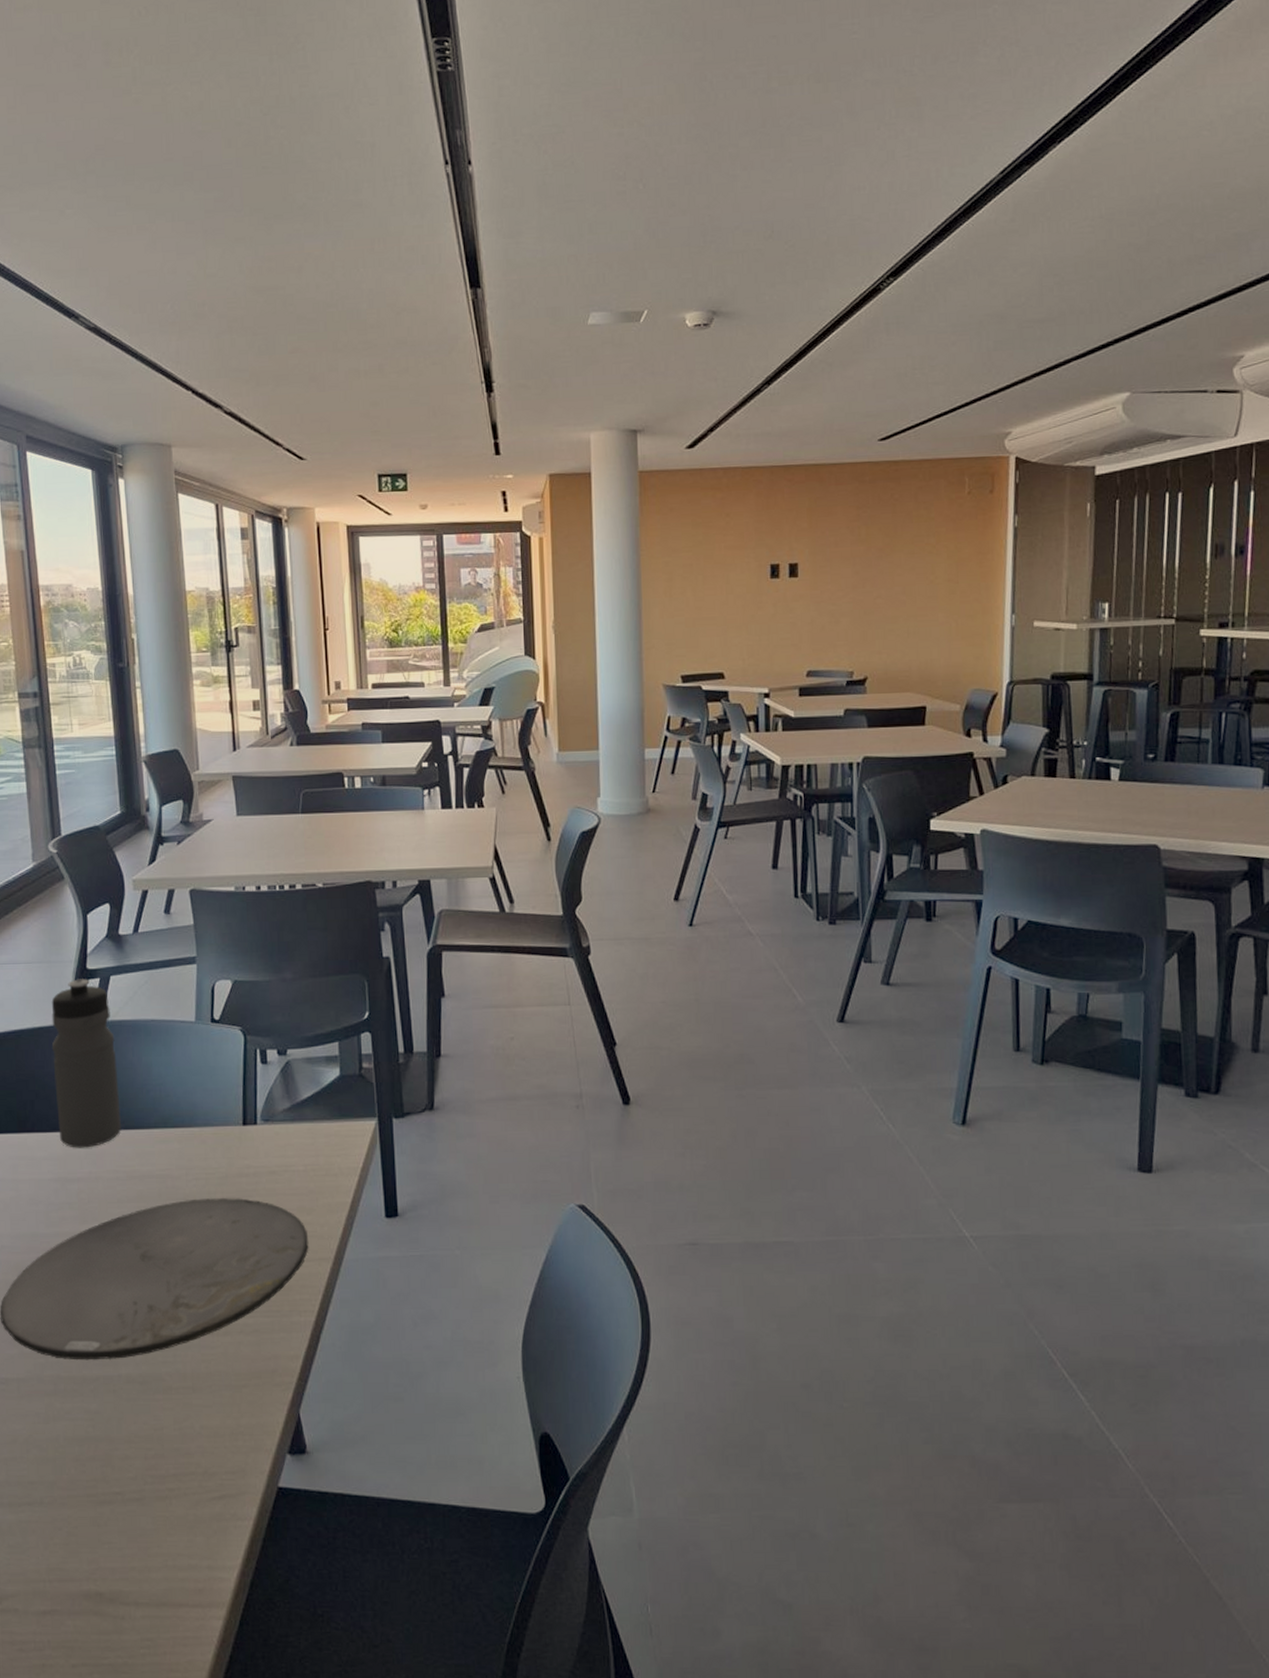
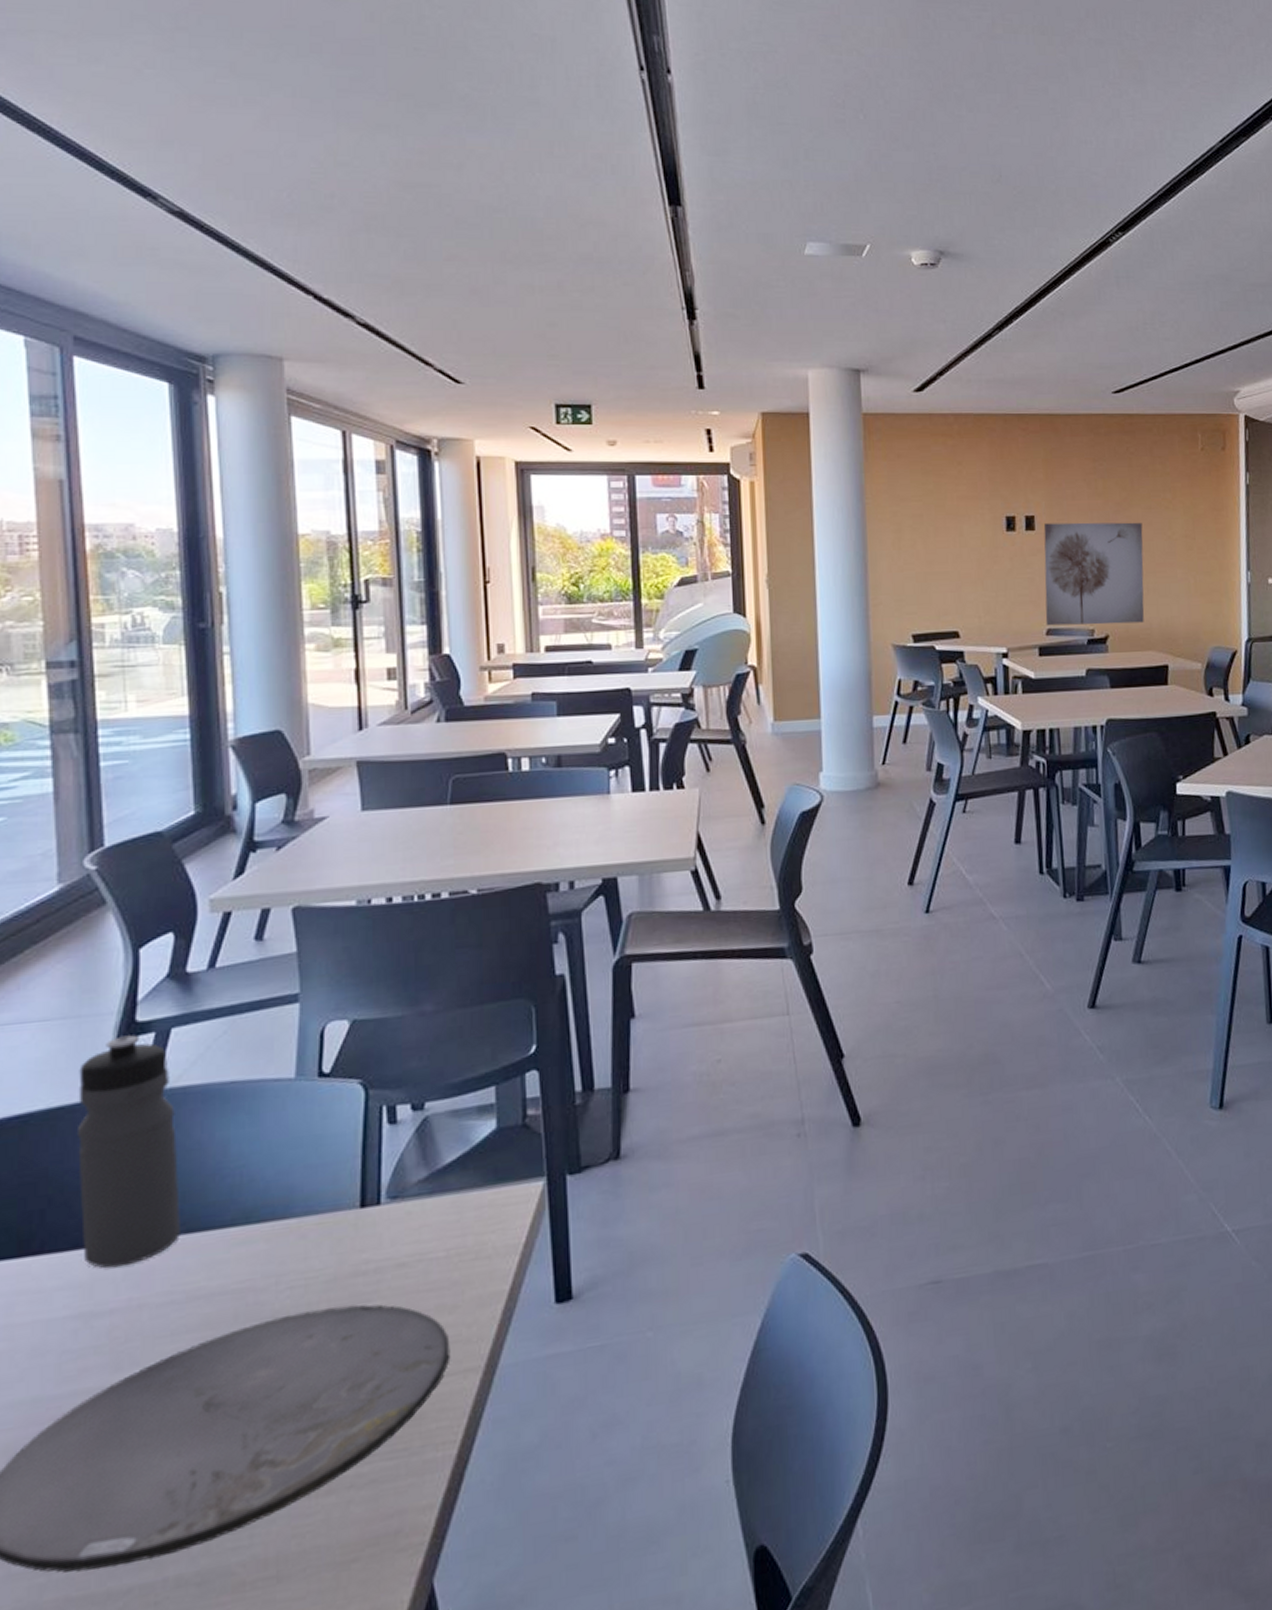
wall art: none [806,567,905,668] -> present [1043,522,1145,626]

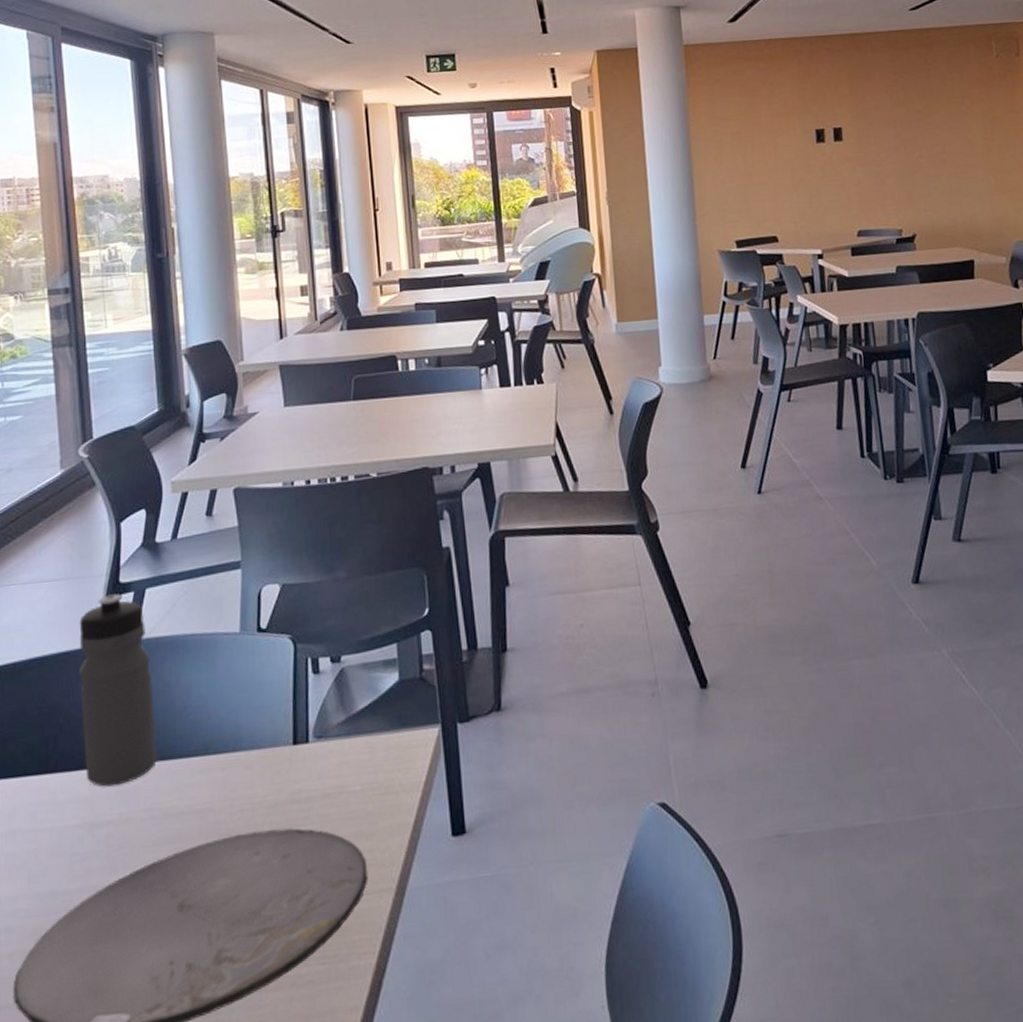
wall art: present [1043,522,1145,626] -> none [850,128,949,228]

